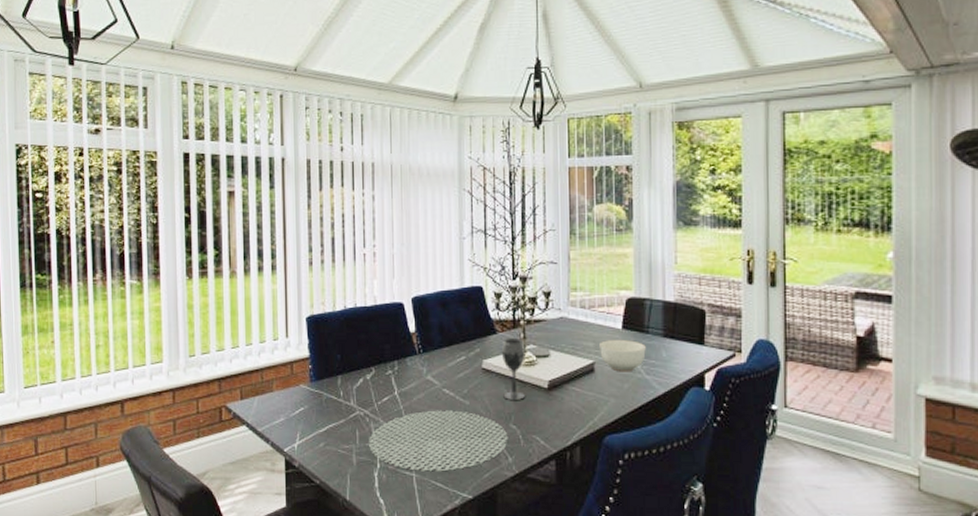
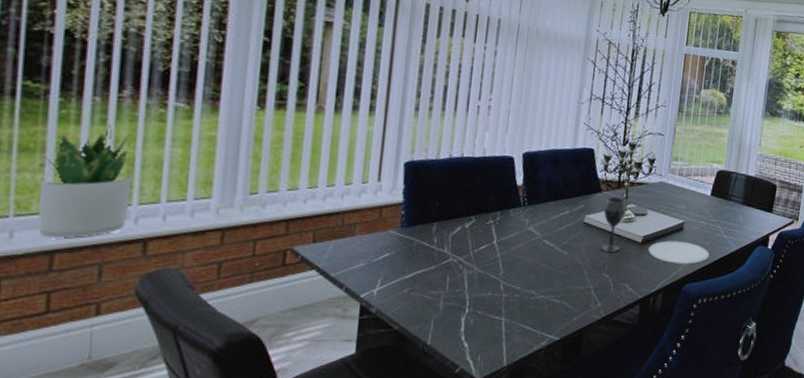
planter: none [51,305,109,402] -> present [37,125,136,239]
place mat: present [369,410,508,472] -> none [459,259,600,316]
plate: none [557,385,630,412] -> present [648,240,709,265]
bowl: present [600,339,646,372] -> none [690,203,728,232]

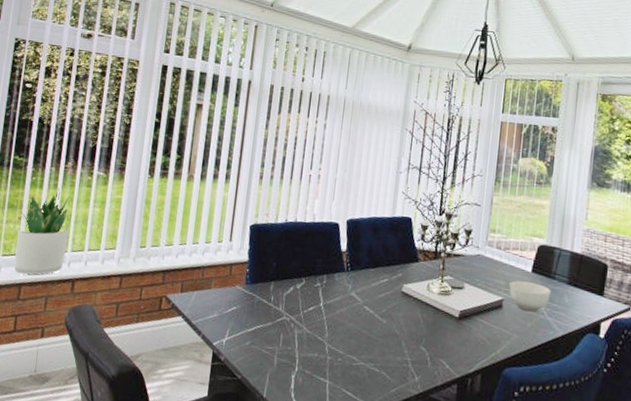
wine glass: present [600,197,626,253] -> none [417,267,443,326]
plate: present [648,240,709,265] -> none [465,318,532,347]
bowl: none [690,203,728,232] -> present [509,280,551,312]

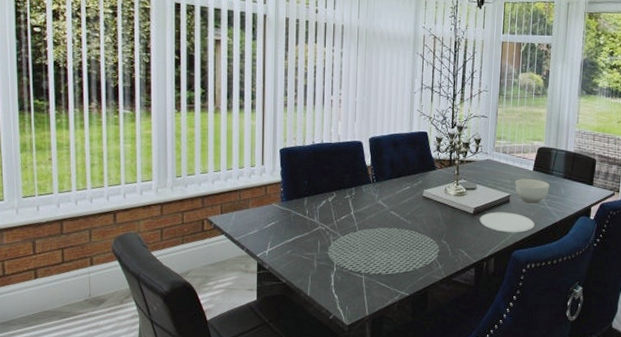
planter: present [14,189,74,276] -> none [48,129,103,211]
place mat: none [290,324,418,382] -> present [328,227,440,275]
plate: none [465,318,532,347] -> present [479,212,535,233]

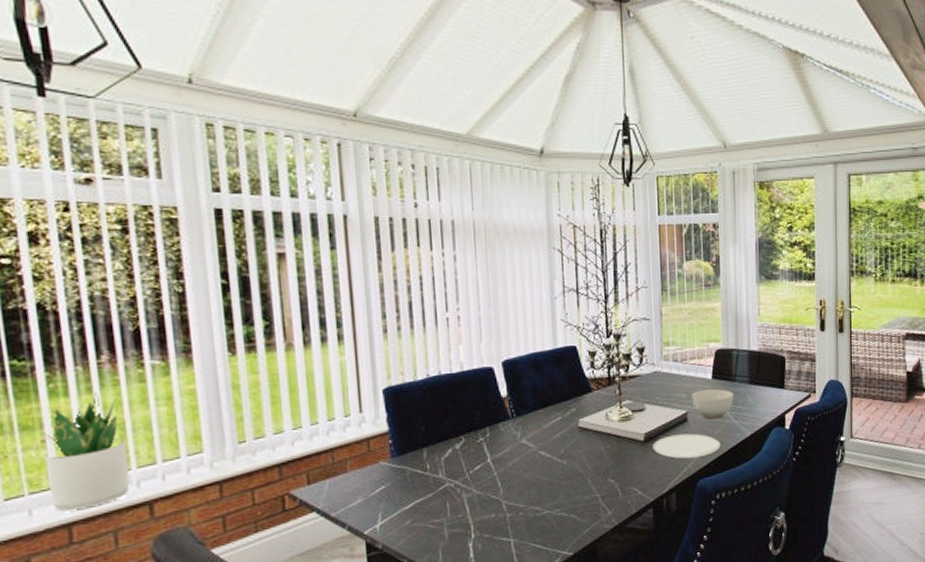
planter: none [48,129,103,211] -> present [39,391,130,512]
place mat: present [328,227,440,275] -> none [461,471,607,536]

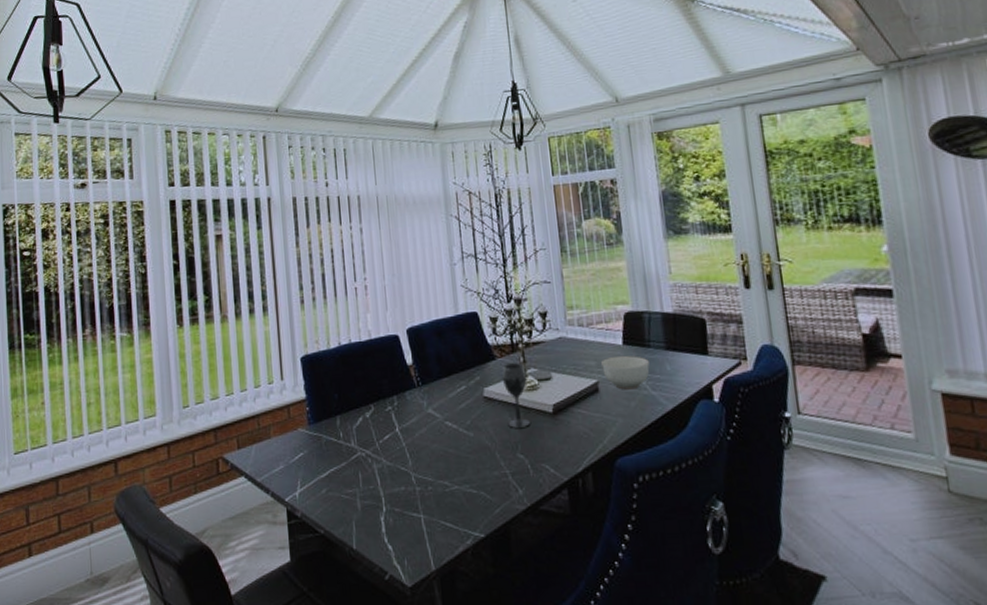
planter: present [39,391,130,512] -> none [41,360,101,466]
wine glass: none [597,395,622,457] -> present [502,363,530,429]
plate: present [652,433,721,460] -> none [562,405,639,435]

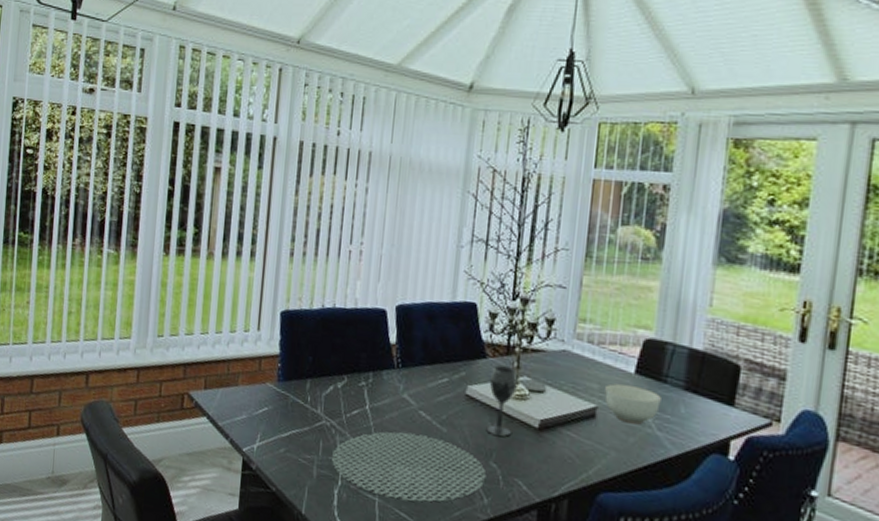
place mat: none [372,444,517,512] -> present [332,432,487,503]

